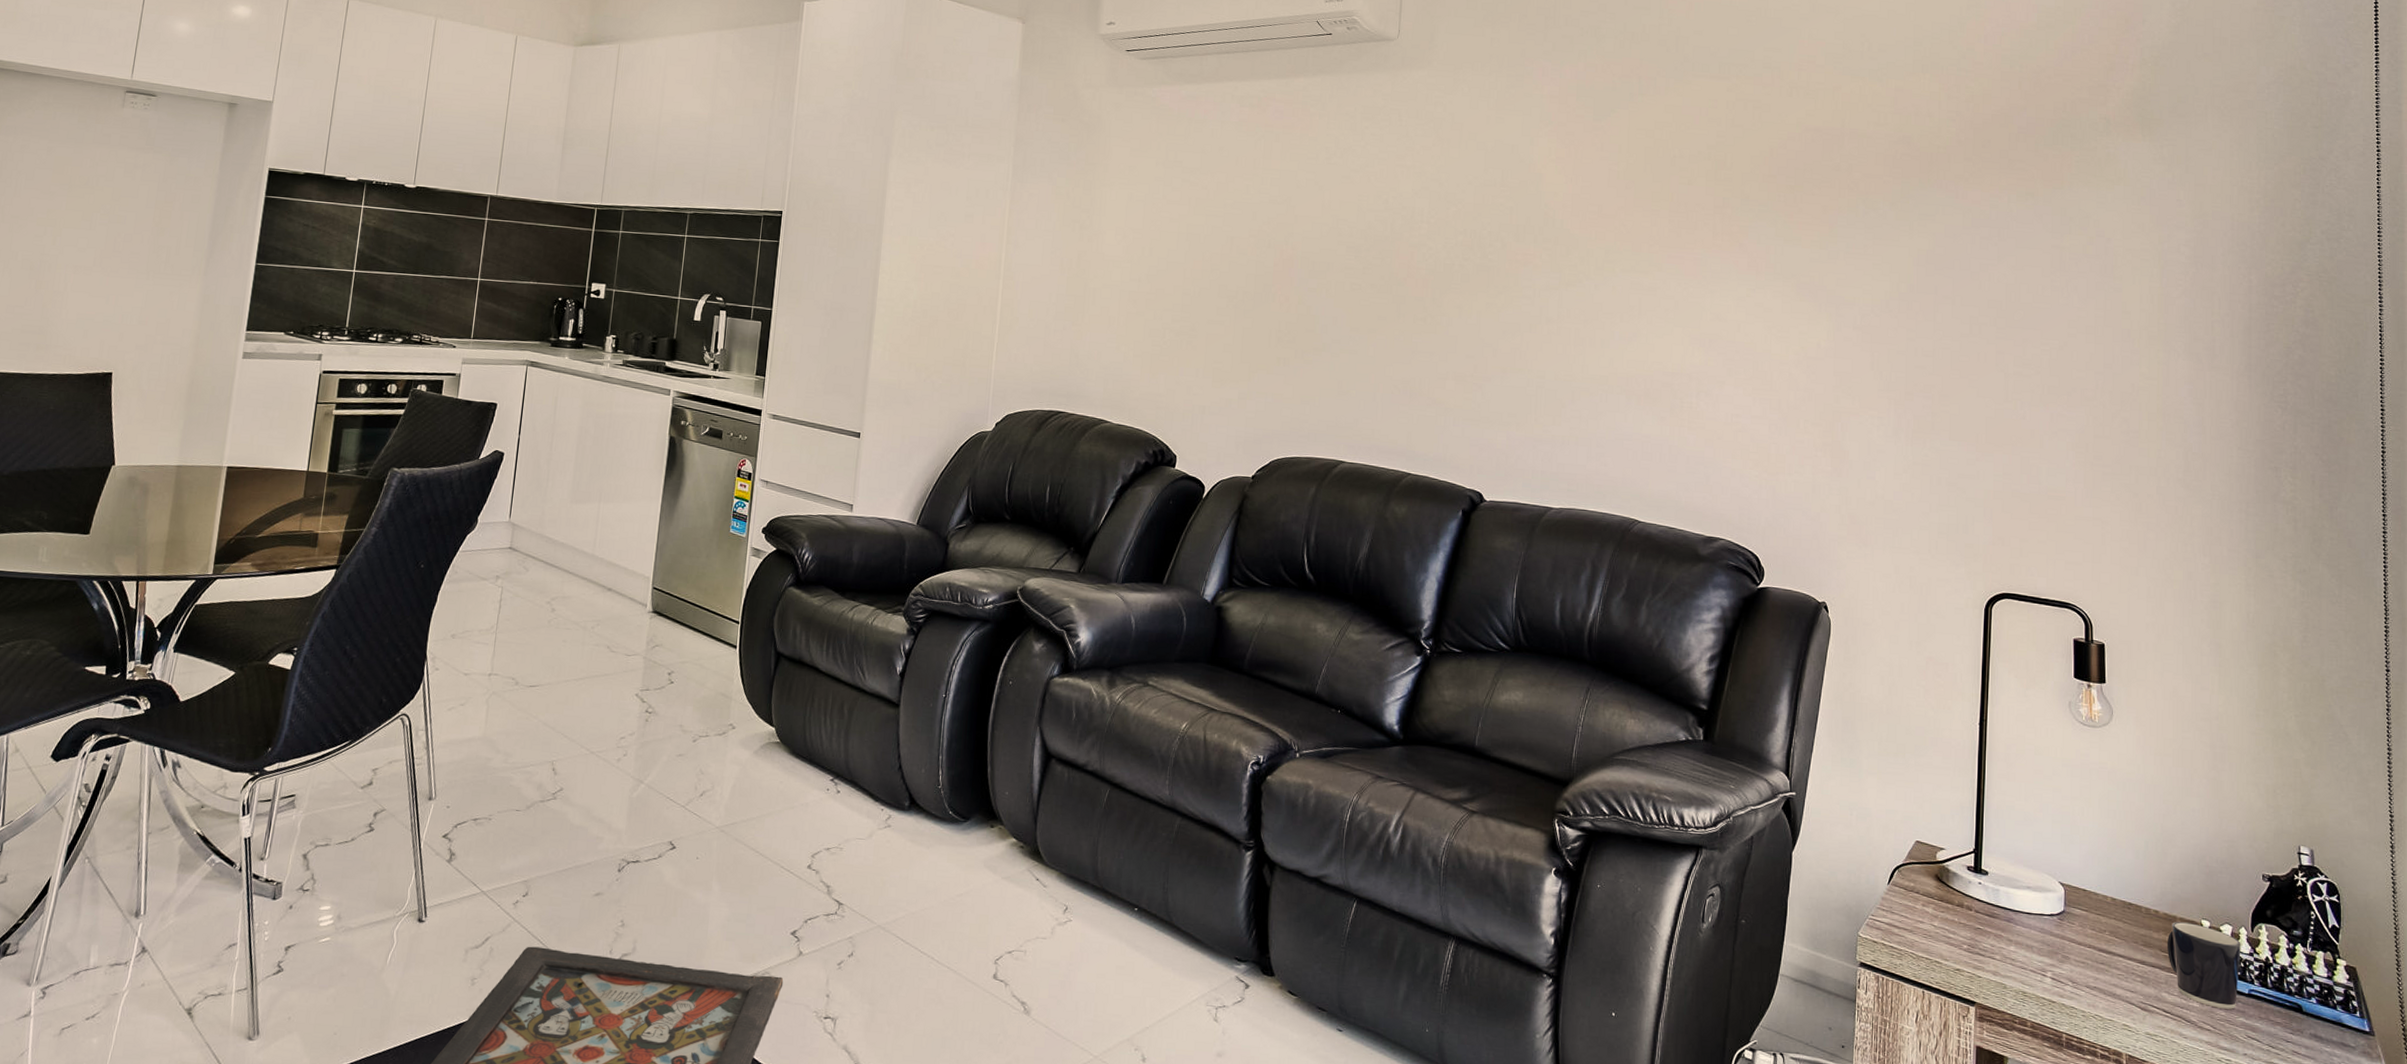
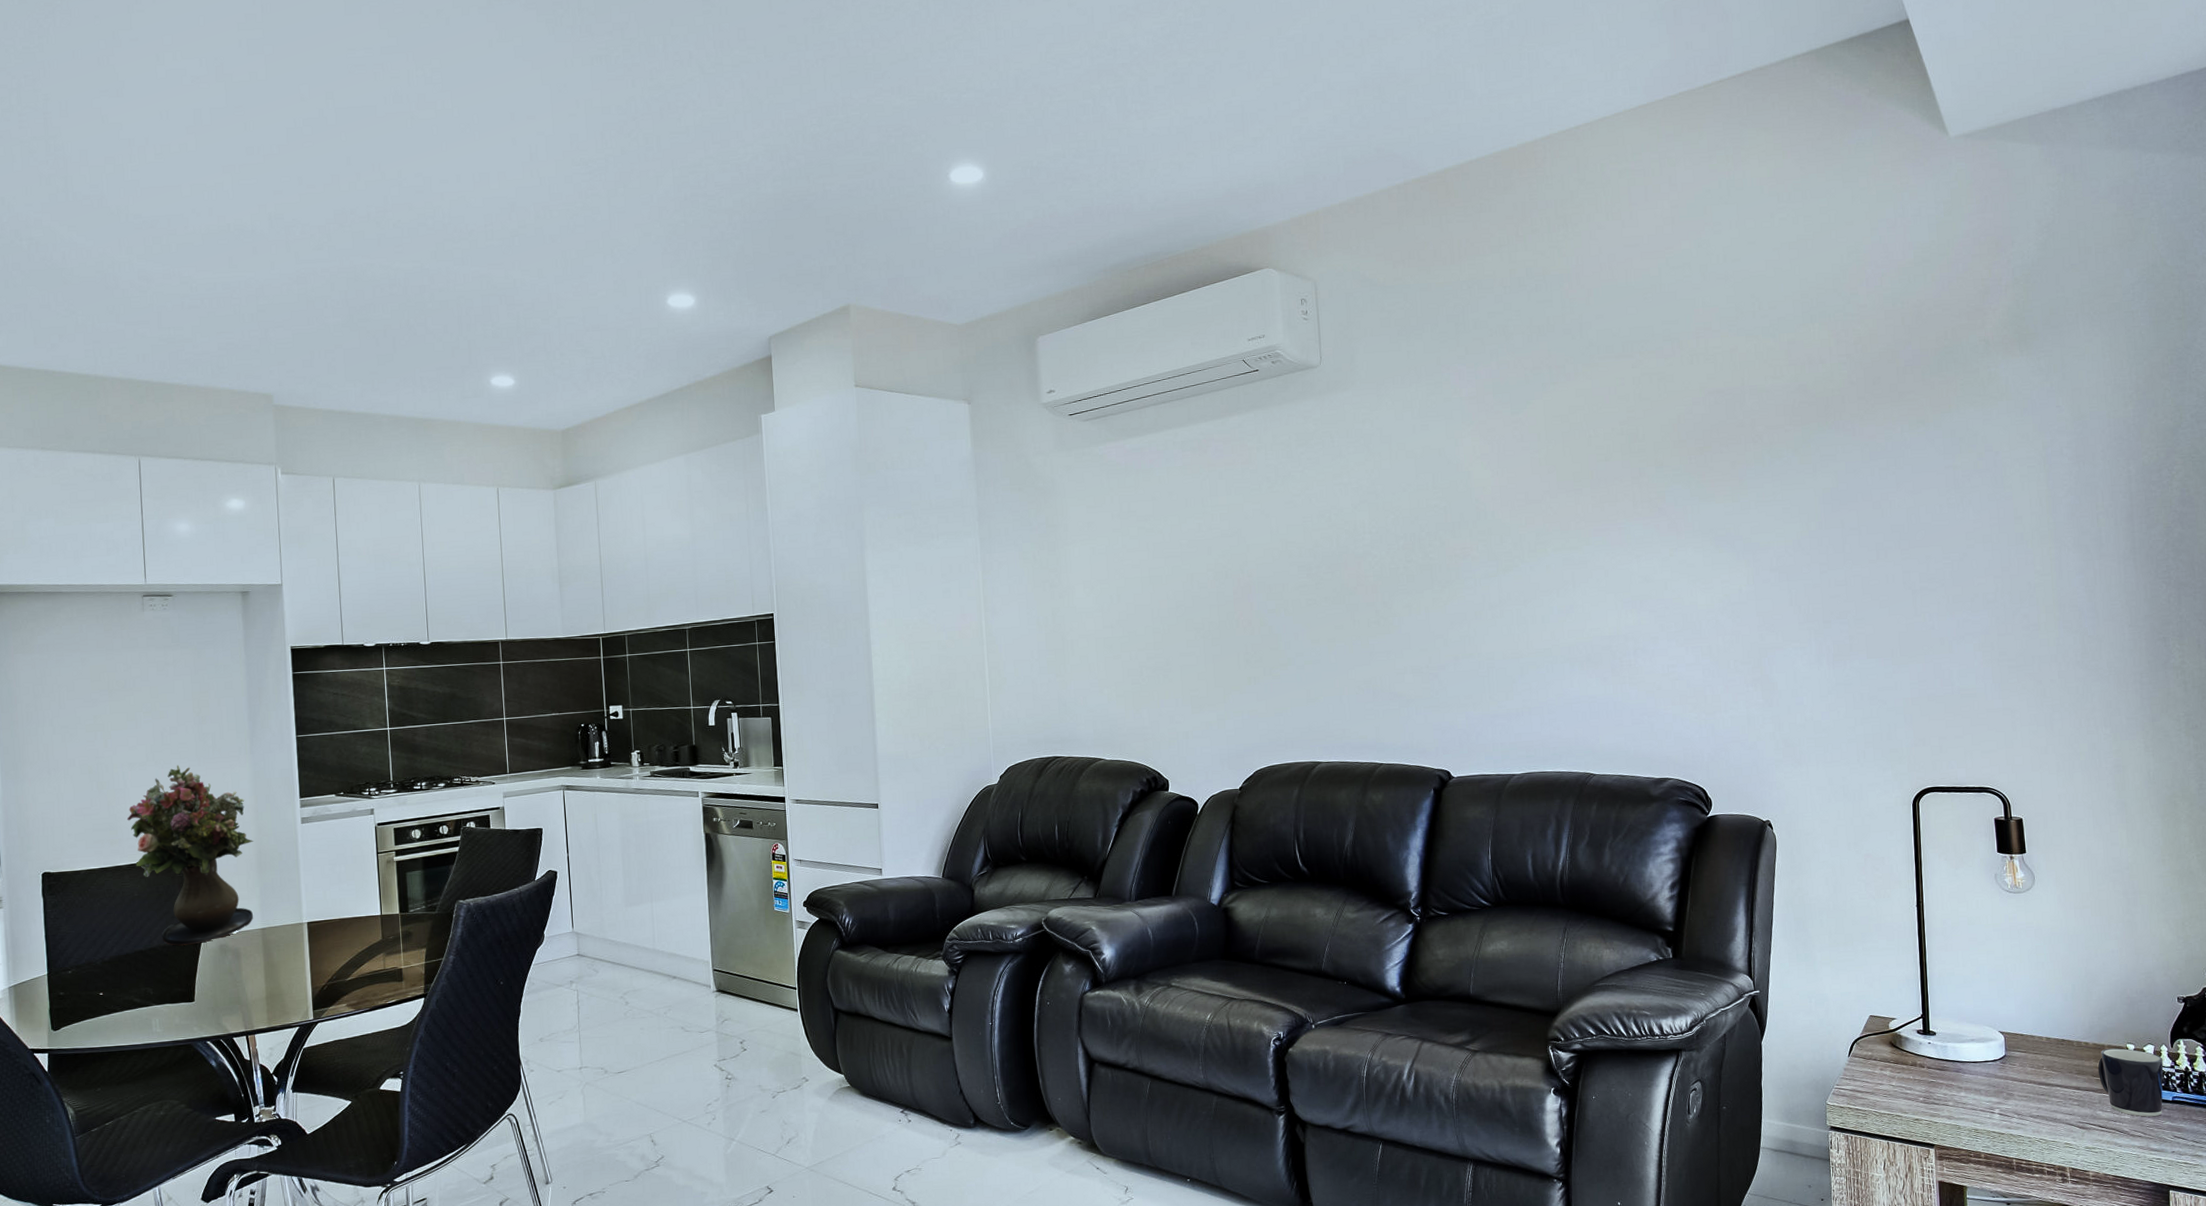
bouquet: none [59,275,189,472] -> present [127,765,254,946]

